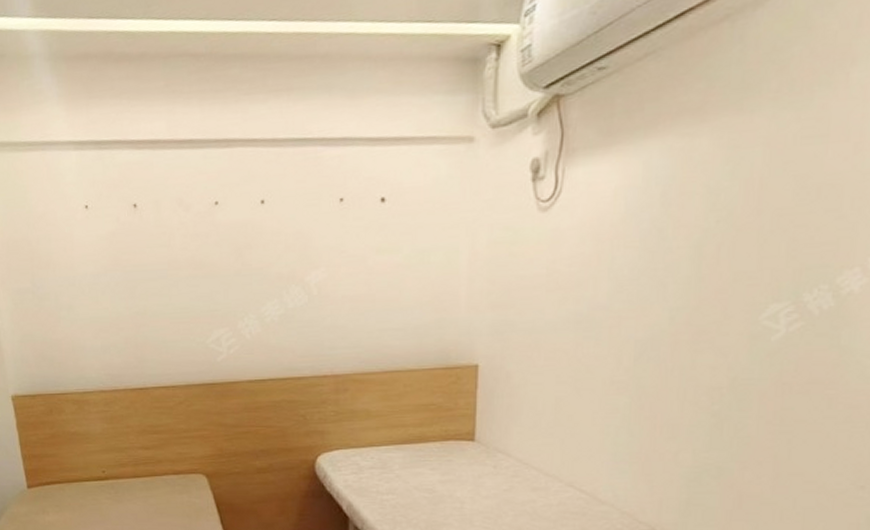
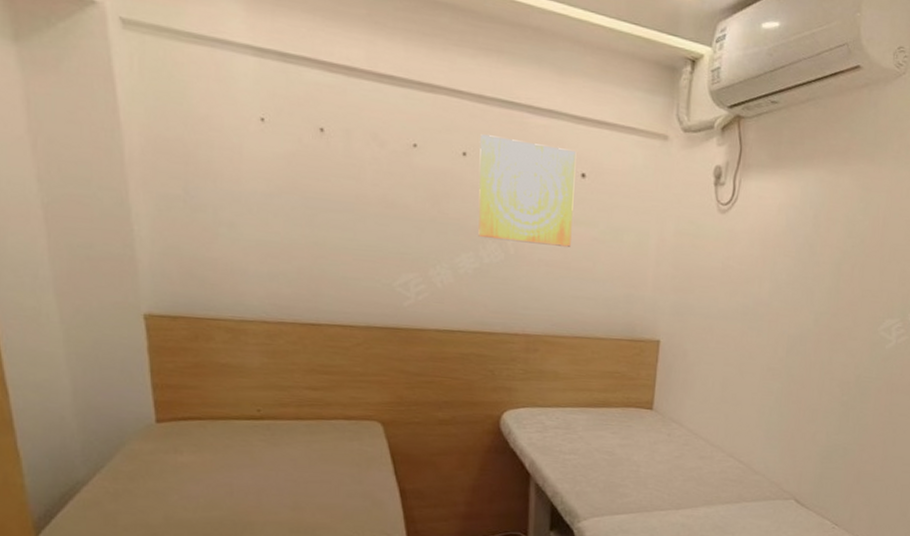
wall art: none [277,175,374,282] -> present [478,134,577,247]

